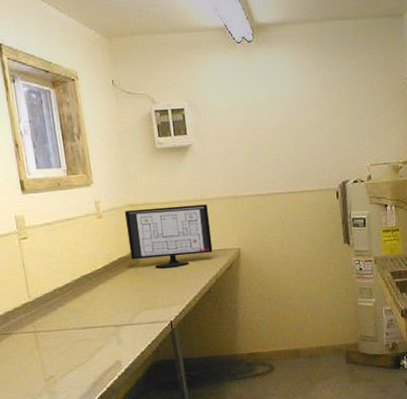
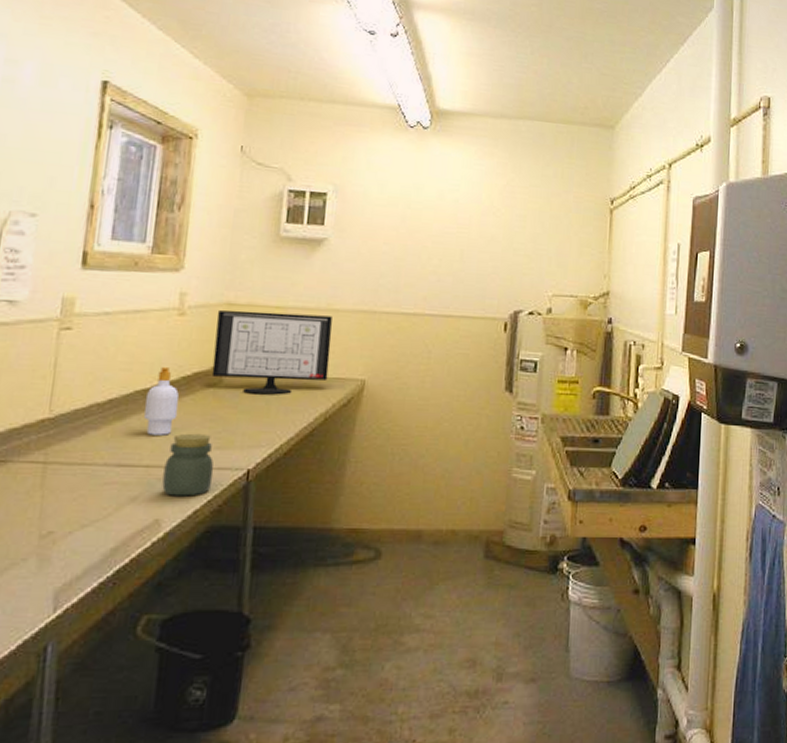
soap bottle: none [89,257,115,305] -> present [144,367,179,435]
jar: none [114,300,149,345] -> present [162,433,214,497]

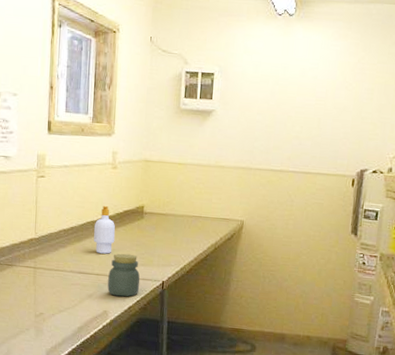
computer monitor: present [211,310,332,395] -> none [136,165,219,229]

